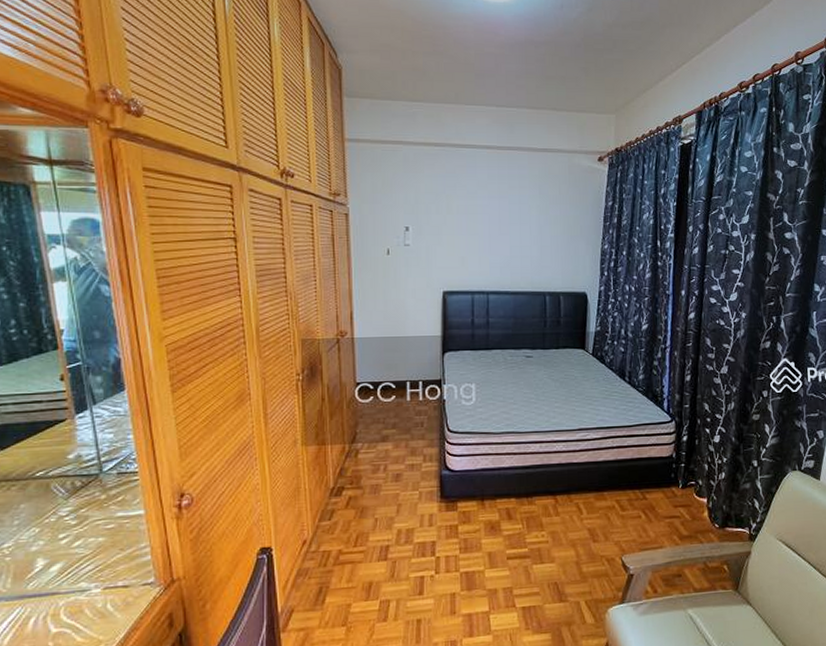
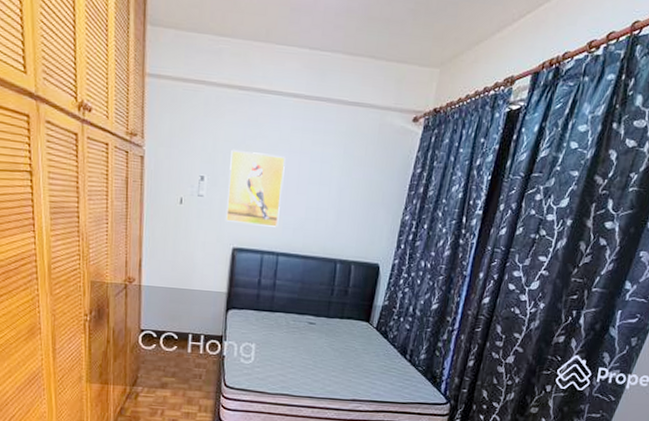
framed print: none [433,199,486,268] -> present [226,149,286,227]

